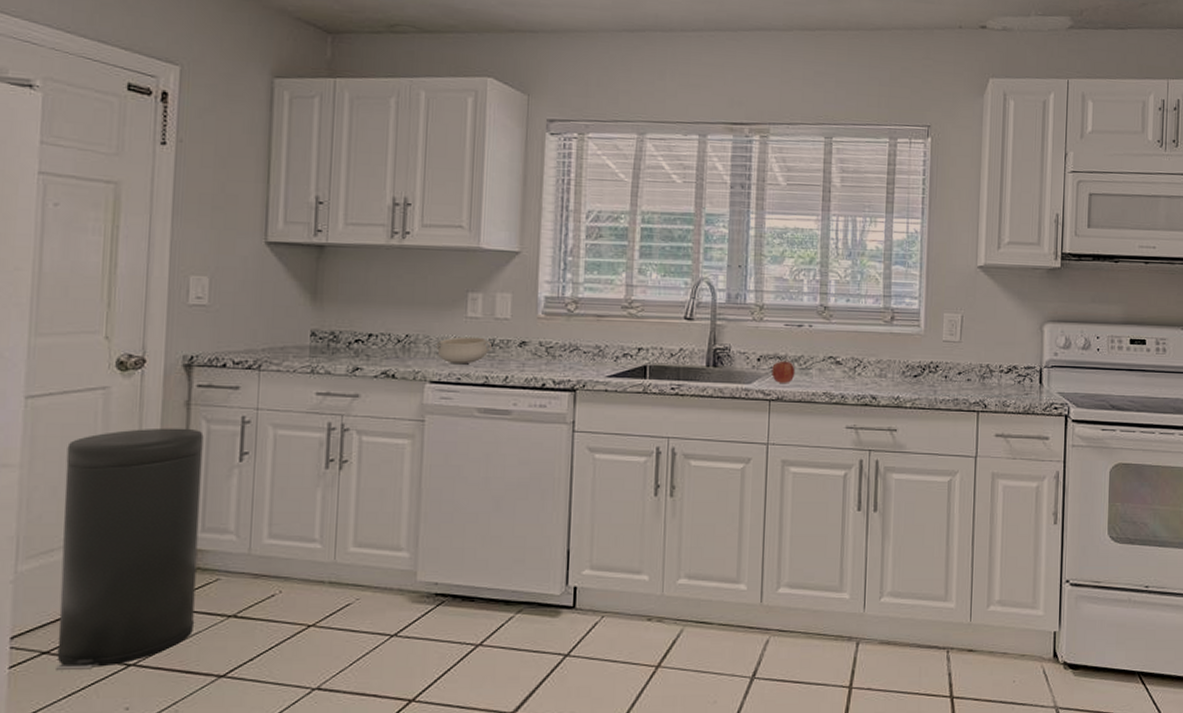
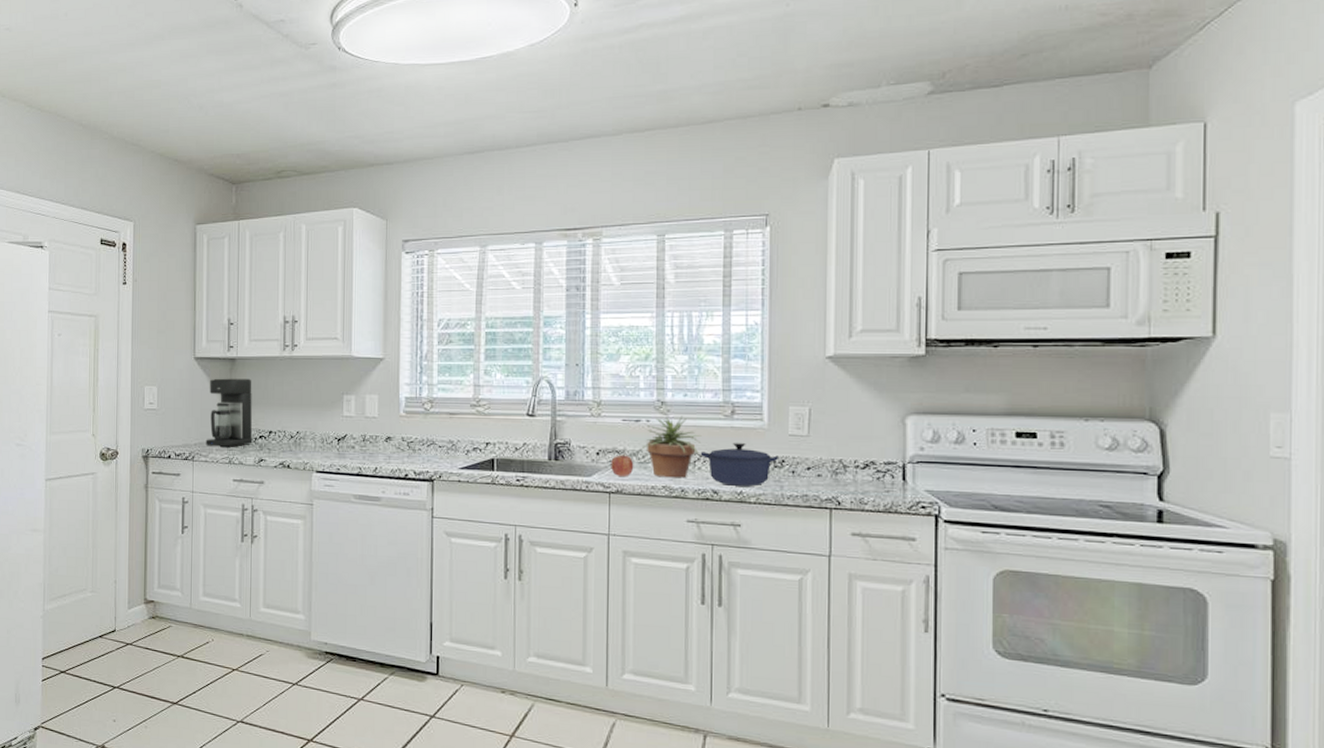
pedal bin: present [56,427,204,671] -> none [70,505,157,689]
coffee maker: none [278,268,347,353] -> present [205,378,253,447]
bowl: present [437,337,492,365] -> none [321,433,363,457]
potted plant: none [805,321,863,384] -> present [643,416,702,478]
cooking pot: none [860,347,933,392] -> present [700,442,778,487]

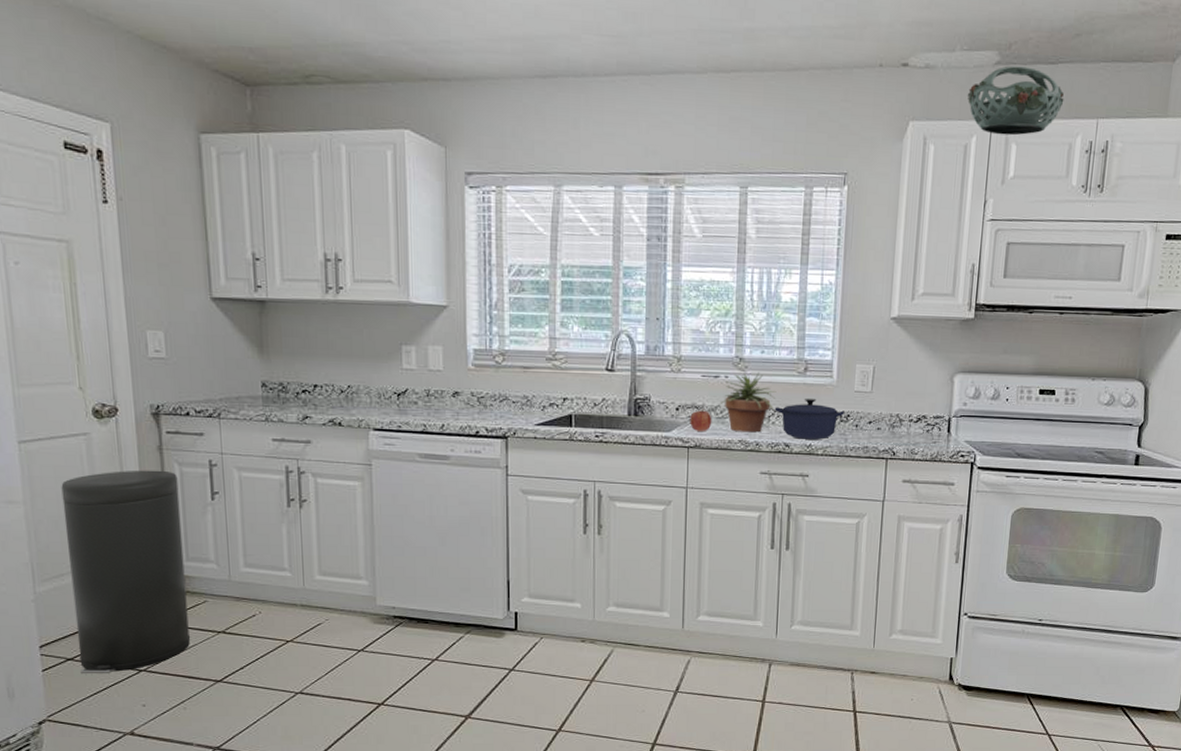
pedal bin: none [70,505,157,689] -> present [61,470,191,674]
coffee maker: present [205,378,253,447] -> none [234,323,294,403]
decorative basket: none [897,93,1014,163] -> present [967,65,1064,136]

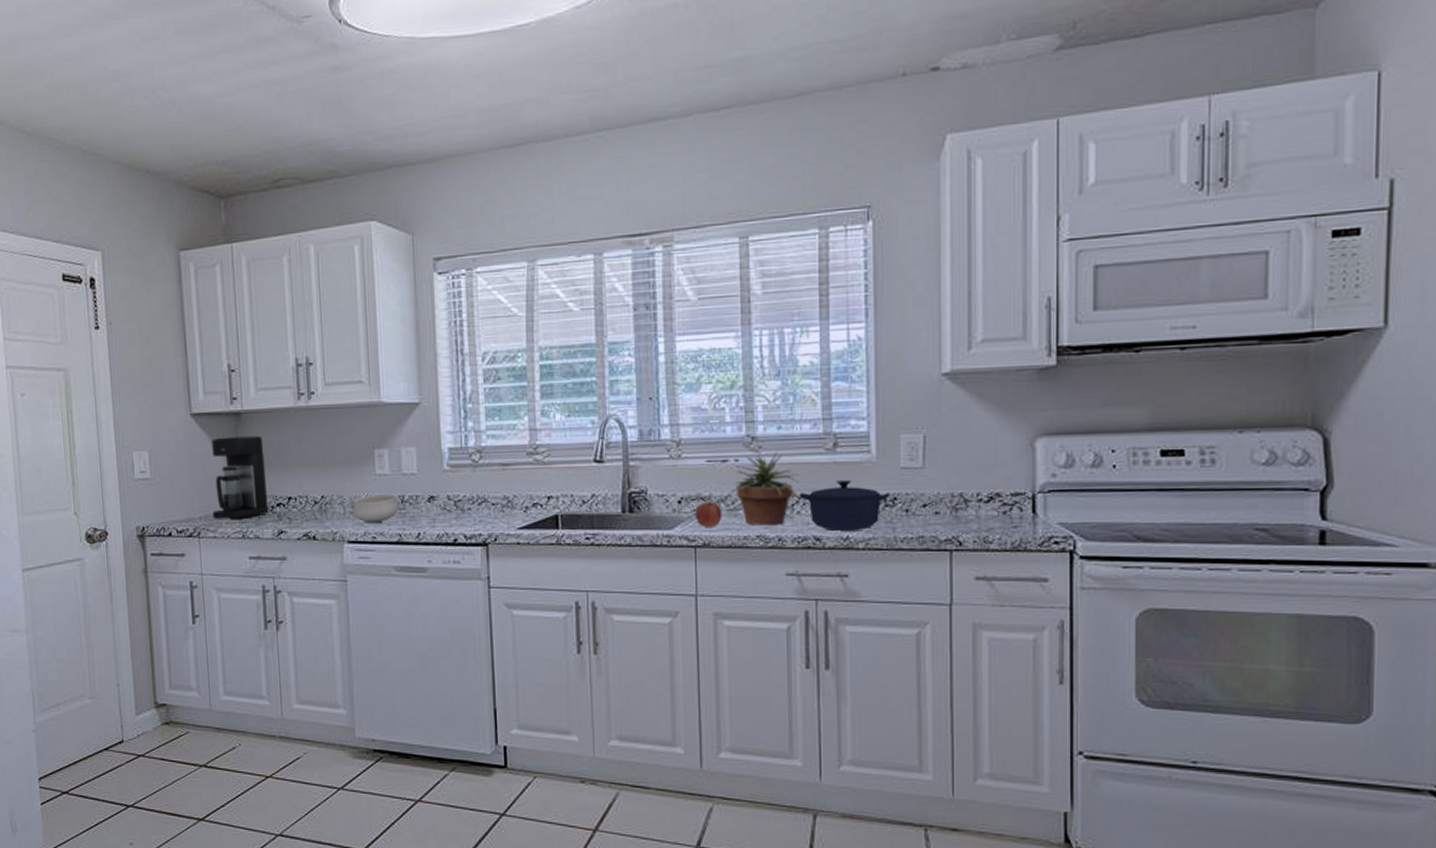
pedal bin: present [61,470,191,674] -> none [58,594,174,809]
coffee maker: none [234,323,294,403] -> present [212,436,269,519]
bowl: none [377,387,427,414] -> present [351,494,402,523]
decorative basket: present [967,65,1064,136] -> none [1021,46,1158,135]

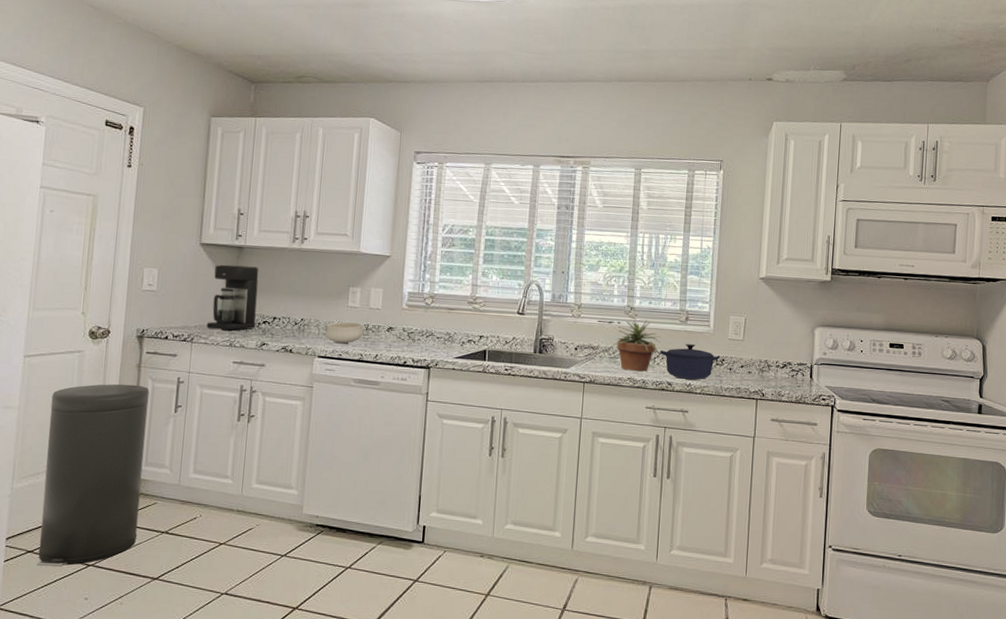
pedal bin: none [58,594,174,809] -> present [37,384,149,567]
fruit: present [695,500,723,528] -> none [586,349,606,370]

